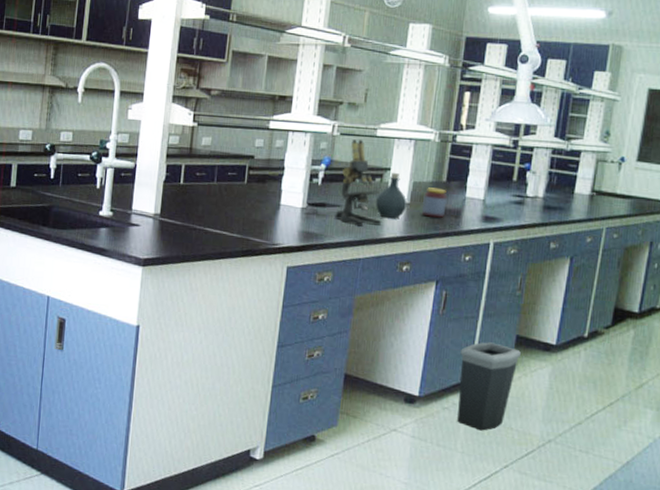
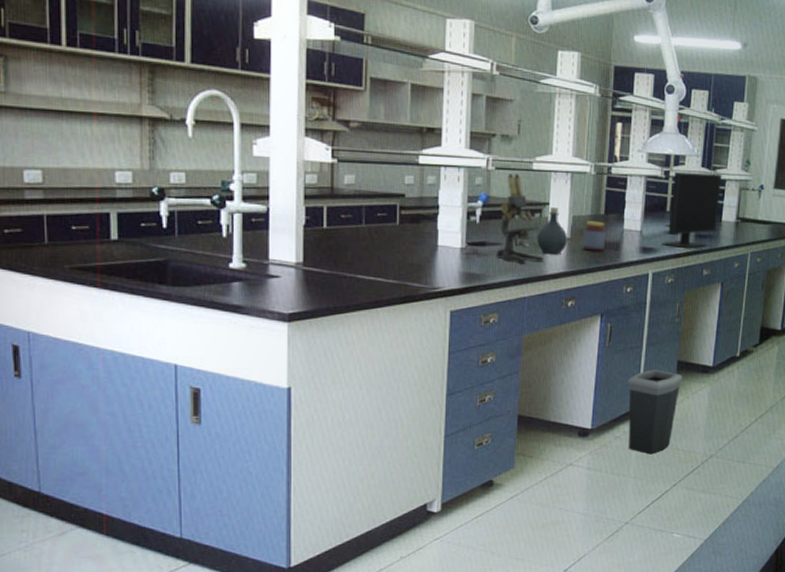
monitor: none [506,141,576,221] -> present [662,171,722,249]

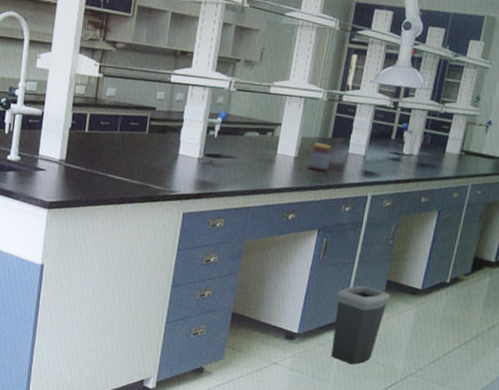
microscope: present [496,173,543,264] -> none [229,95,271,177]
flask: present [536,206,568,255] -> none [266,127,296,171]
monitor: present [662,171,722,249] -> none [383,102,450,176]

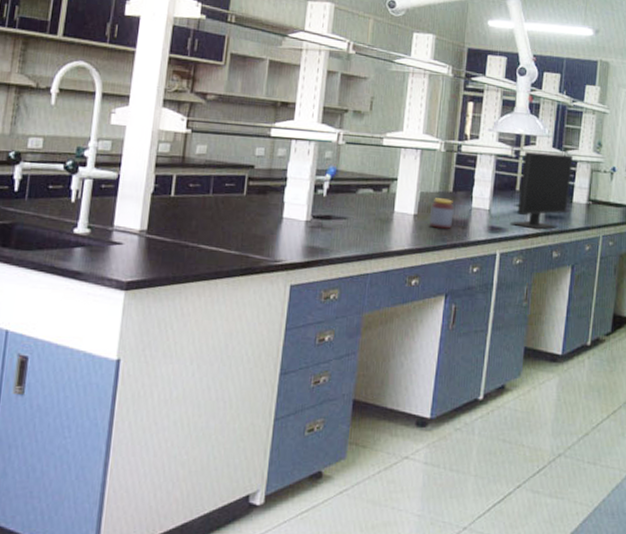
trash bin: present [331,285,390,365] -> none [470,356,529,451]
monitor: none [383,102,450,176] -> present [510,151,573,230]

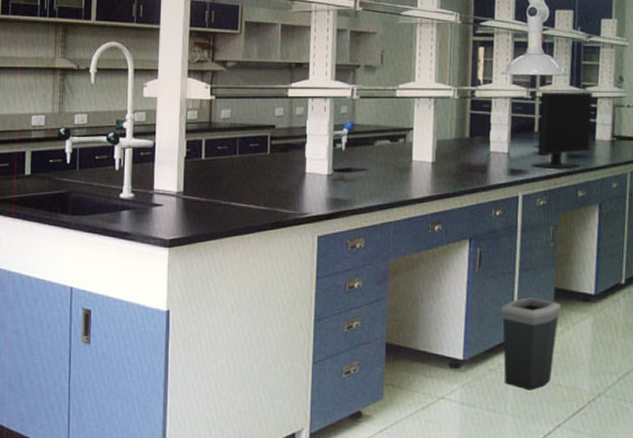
jar: present [430,198,454,229] -> none [448,144,472,174]
trash bin: none [470,356,529,451] -> present [501,297,561,391]

